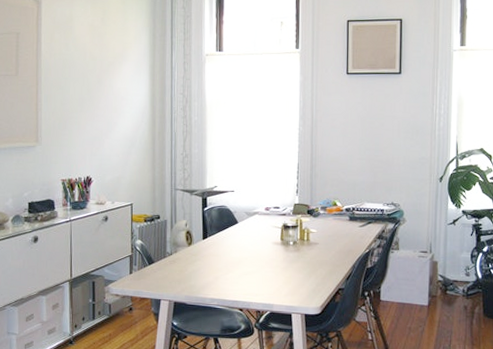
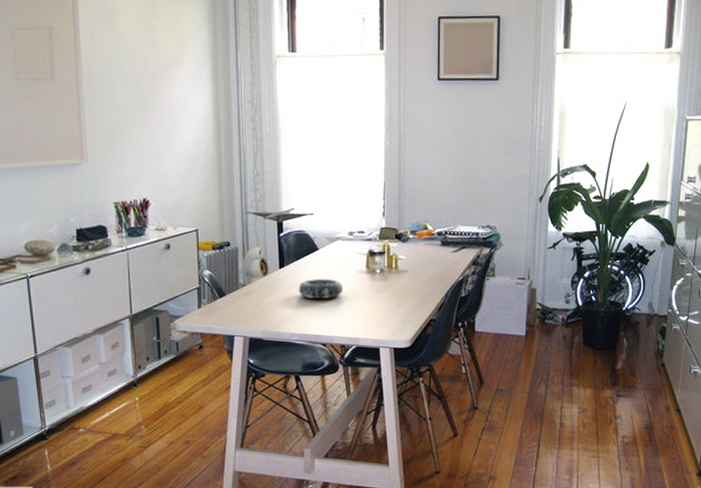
decorative bowl: none [219,249,260,268] -> present [298,279,344,300]

